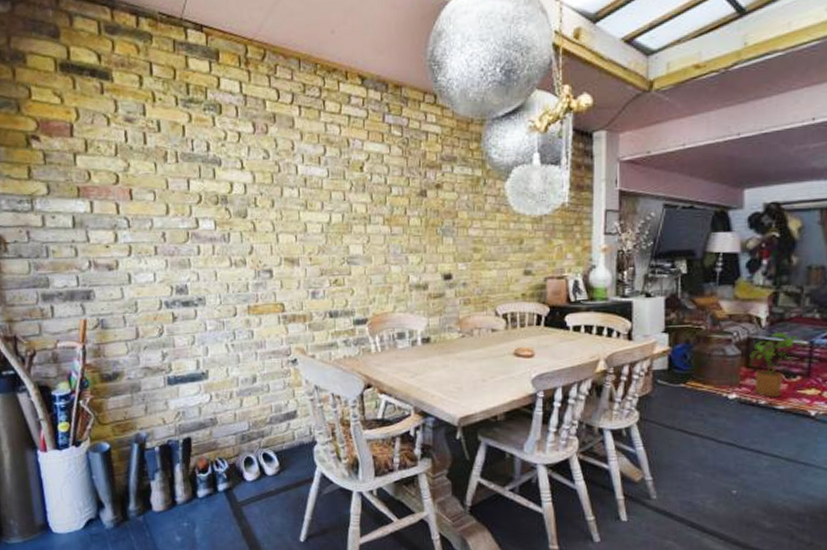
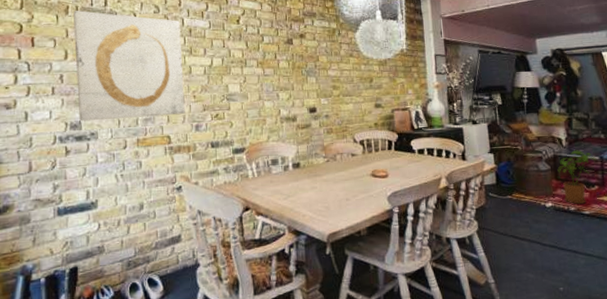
wall art: none [173,157,300,285] -> present [73,11,185,122]

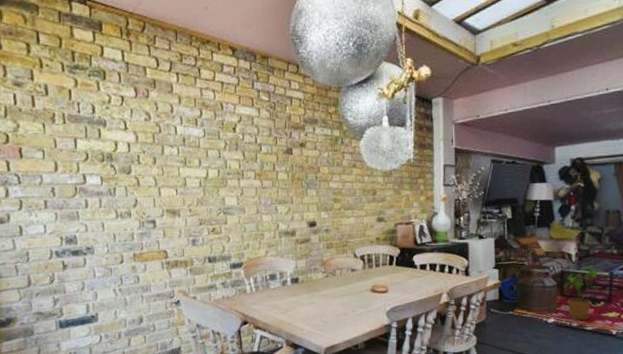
wall art: present [73,11,185,122] -> none [60,118,181,236]

